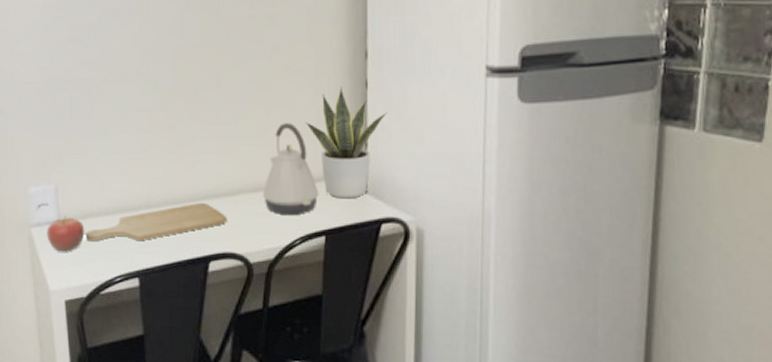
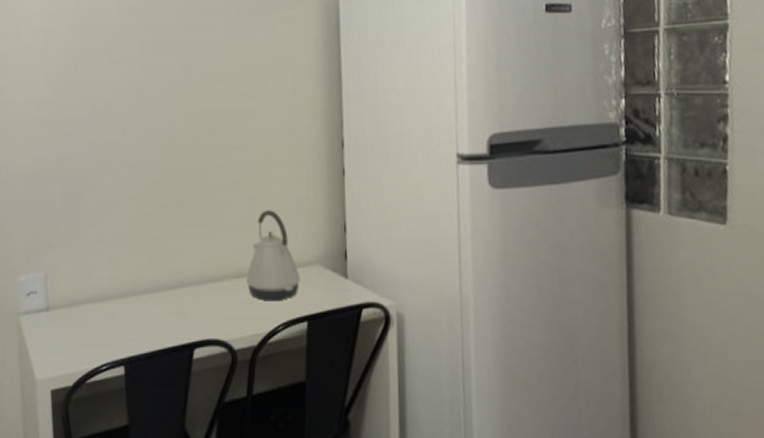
fruit: present [46,215,85,251] -> none [35,303,72,339]
chopping board: present [85,203,228,242] -> none [72,290,212,330]
potted plant: present [305,85,387,199] -> none [286,173,365,284]

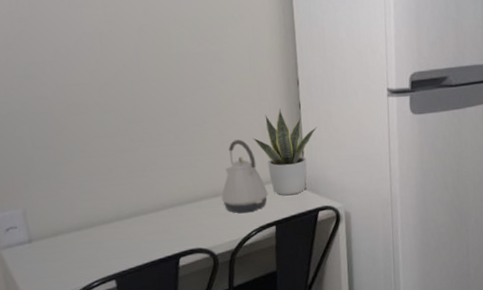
potted plant: none [286,173,365,284] -> present [252,107,317,196]

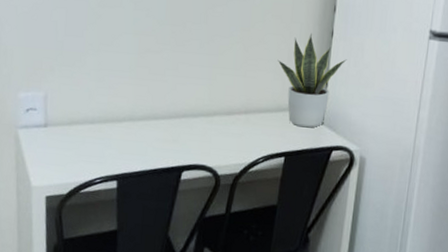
kettle: present [222,139,268,213] -> none [235,59,283,138]

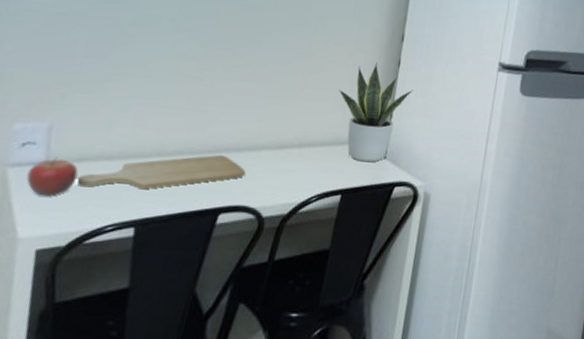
fruit: none [33,121,70,153] -> present [26,157,79,195]
chopping board: none [70,120,202,149] -> present [76,155,246,189]

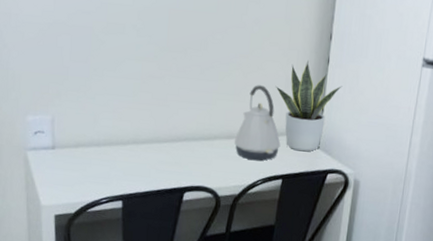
fruit: present [26,157,79,195] -> none [41,143,77,174]
chopping board: present [76,155,246,189] -> none [76,143,203,170]
kettle: none [286,88,342,174] -> present [235,85,281,161]

